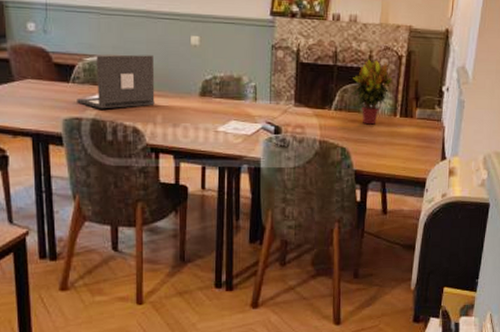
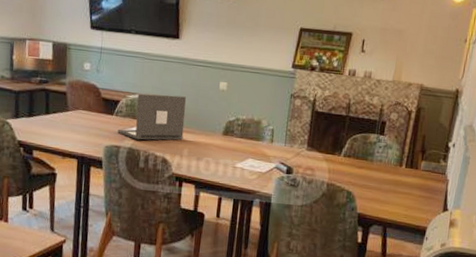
potted plant: present [350,58,393,125] -> none [359,111,401,173]

